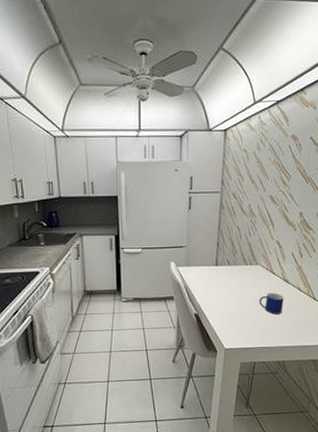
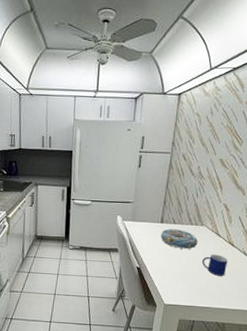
decorative bowl: none [216,271,254,291] -> present [161,229,198,249]

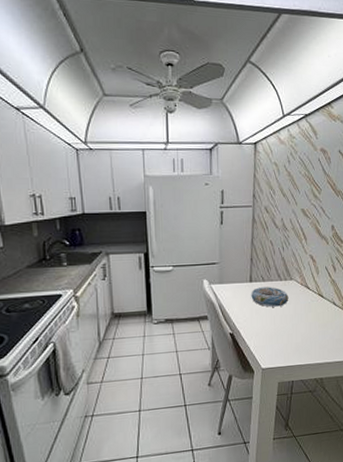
mug: present [202,254,229,276] -> none [295,308,320,331]

